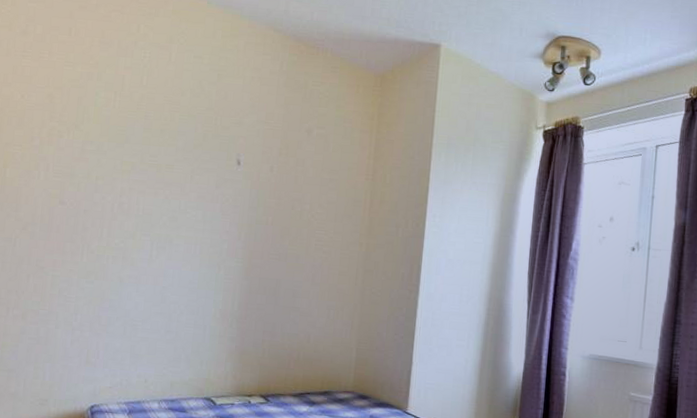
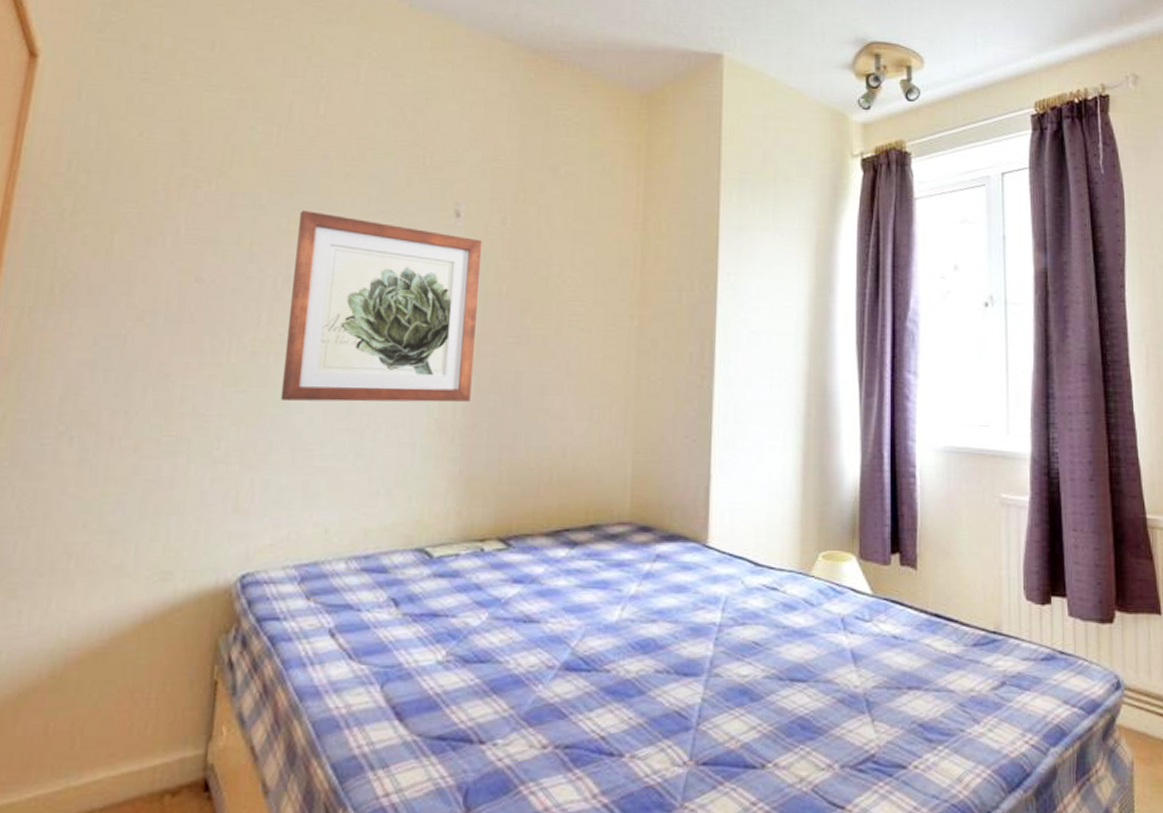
wall art: none [116,155,256,299] -> present [280,209,483,402]

